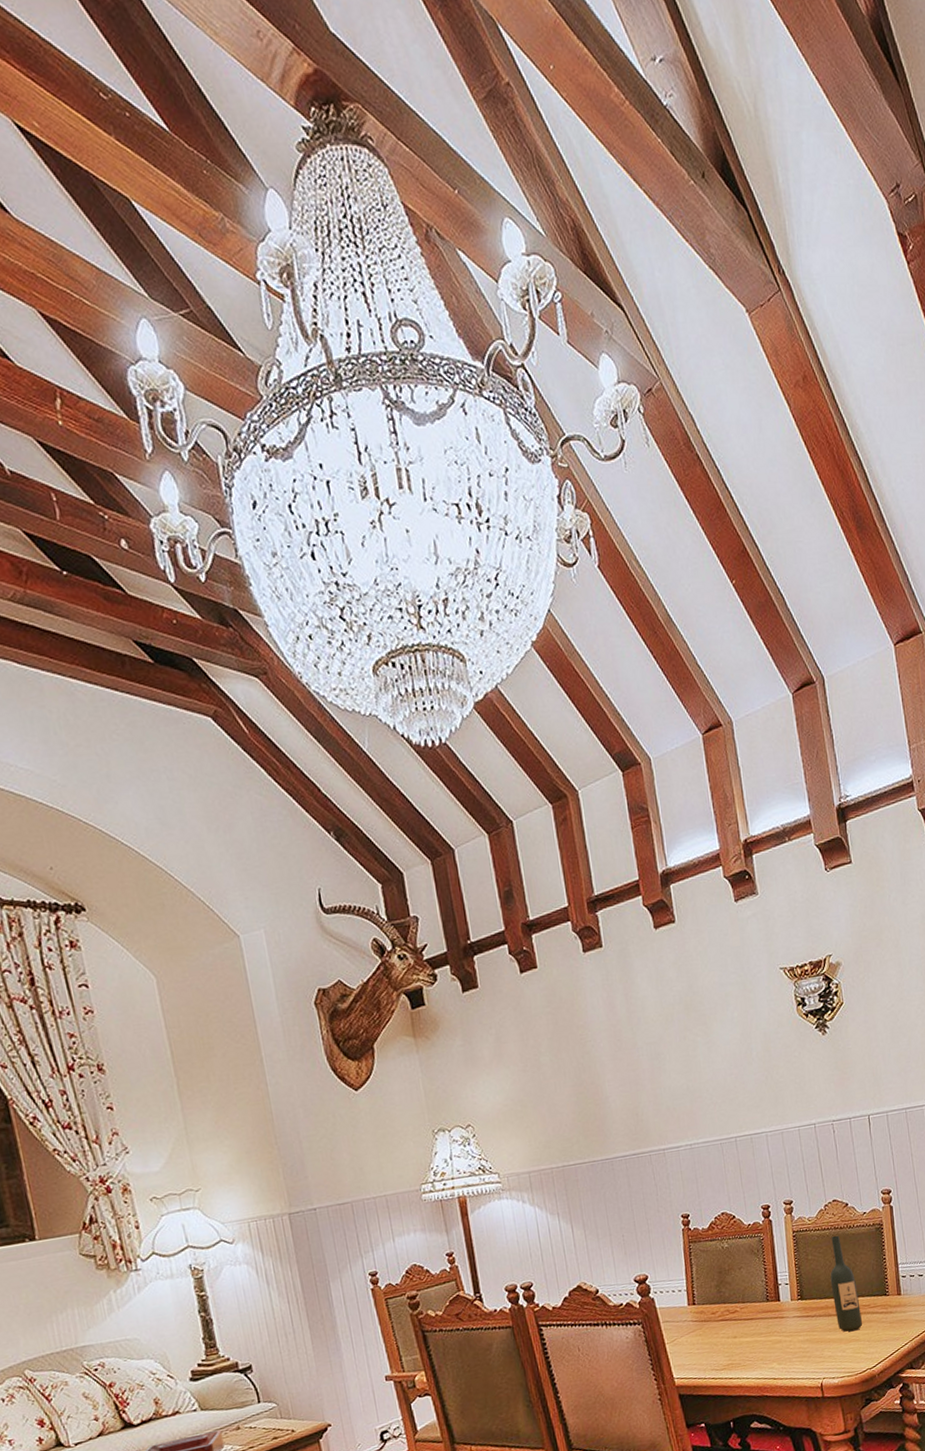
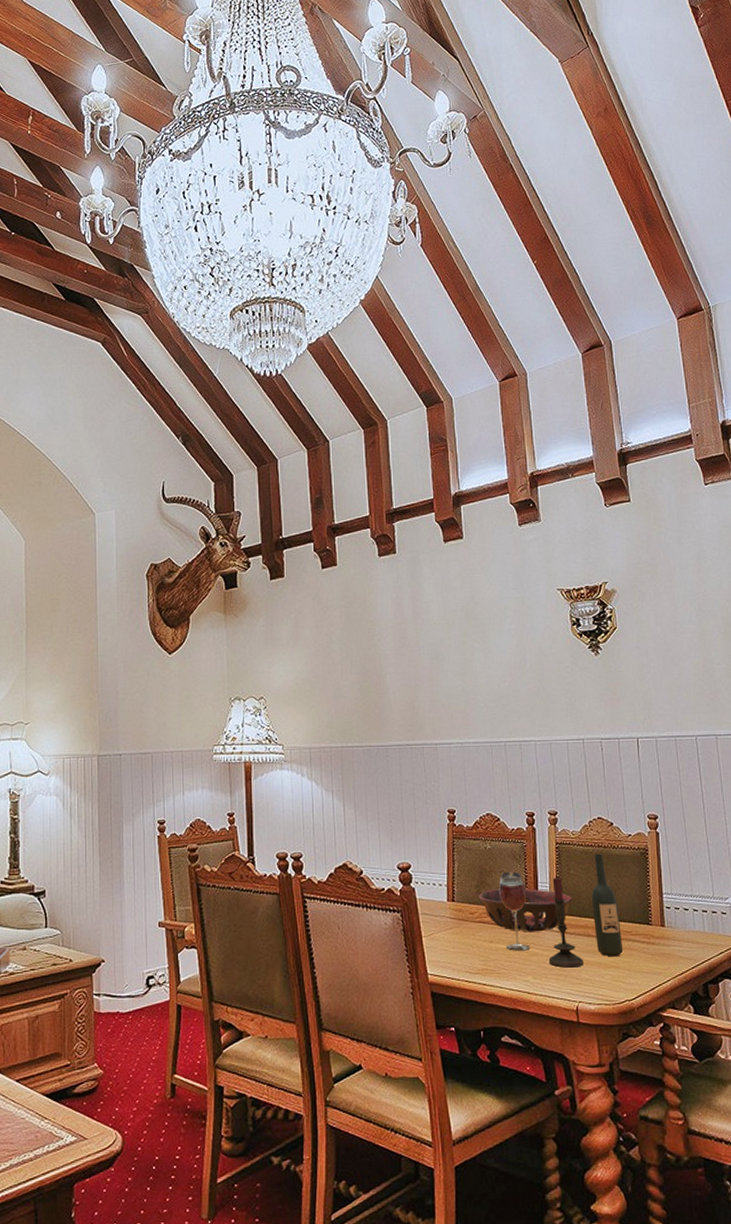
decorative bowl: none [719,1278,812,1324] -> present [478,889,573,932]
wineglass: none [738,1265,774,1342] -> present [498,871,530,951]
candle: none [791,1263,825,1350] -> present [548,875,583,968]

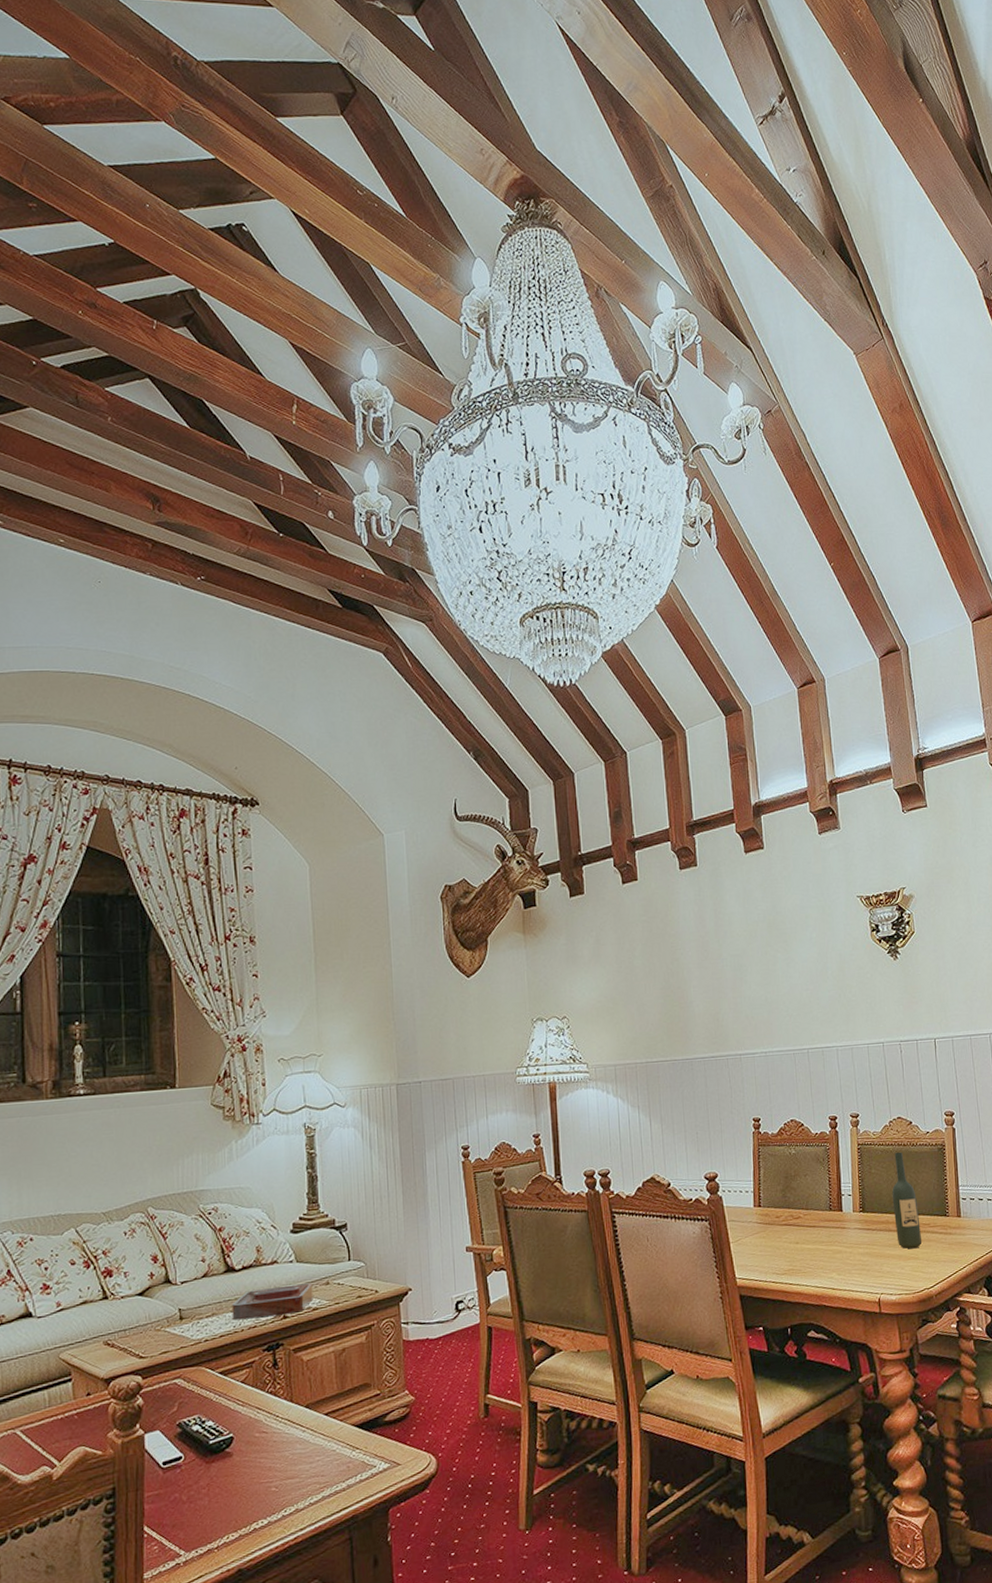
decorative bowl: present [478,889,573,932] -> none [784,1189,874,1231]
wineglass: present [498,871,530,951] -> none [803,1174,834,1250]
candle: present [548,875,583,968] -> none [852,1175,885,1263]

